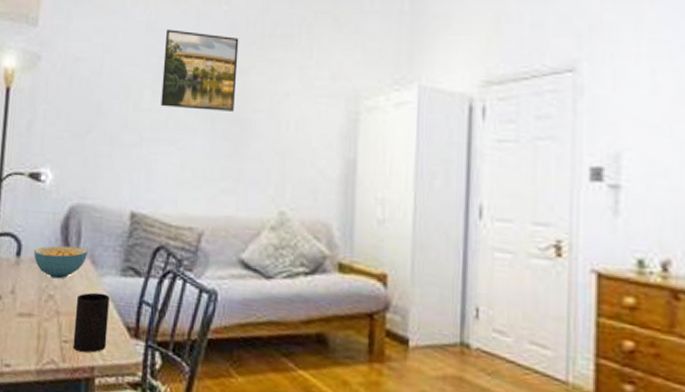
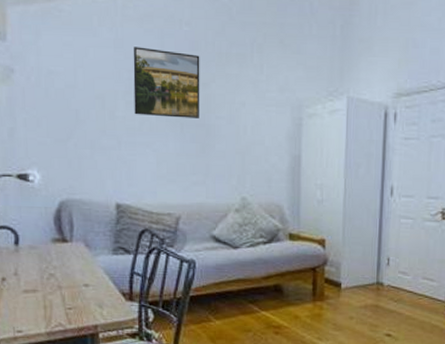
cereal bowl: present [34,245,87,279] -> none [31,233,81,261]
cup: present [73,292,110,353] -> none [75,269,106,316]

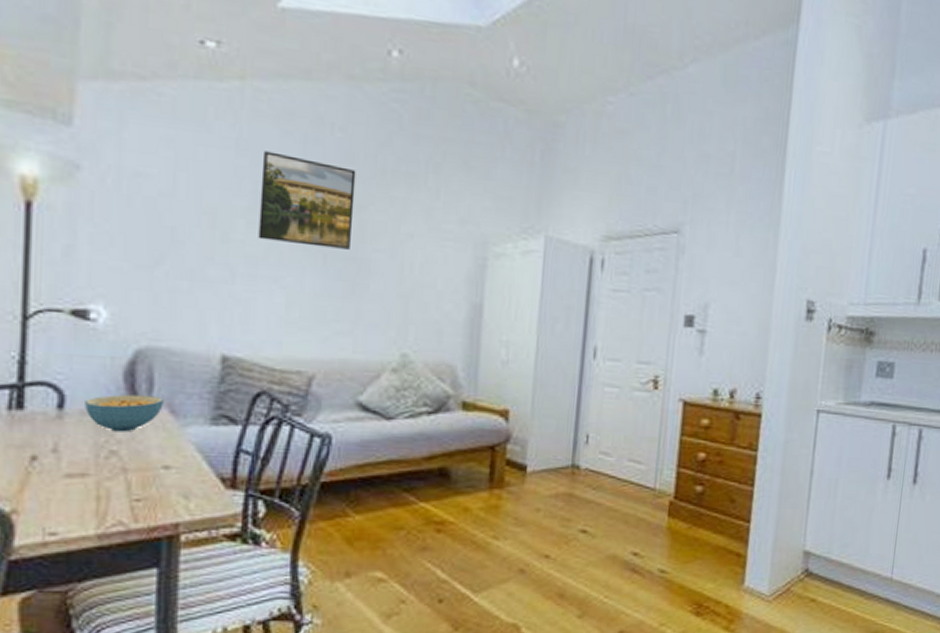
cereal bowl: none [31,233,81,261] -> present [85,394,164,432]

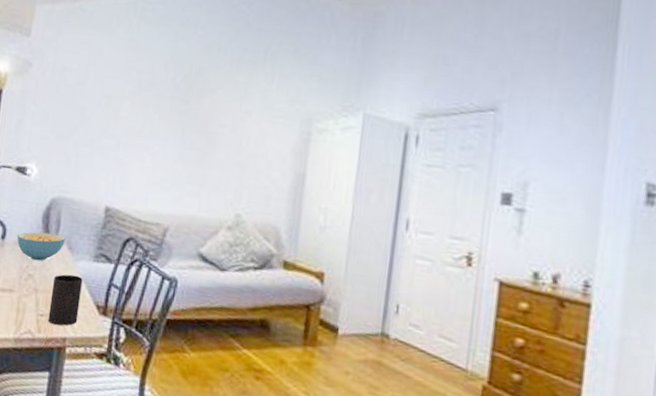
cup: none [148,444,197,510] -> present [48,274,83,326]
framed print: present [258,151,356,250] -> none [138,48,211,125]

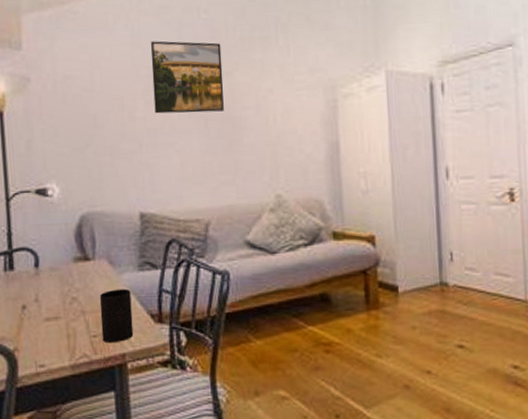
cereal bowl: present [17,232,65,261] -> none [52,251,104,282]
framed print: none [138,48,211,125] -> present [150,41,224,114]

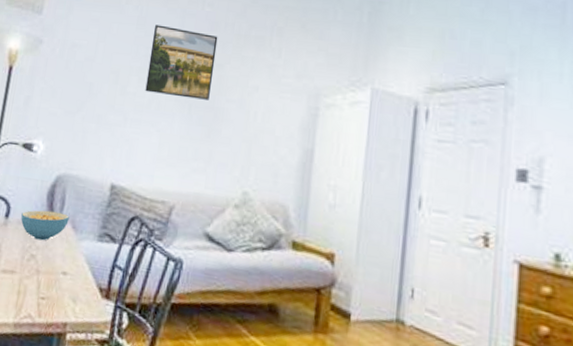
cereal bowl: none [52,251,104,282] -> present [21,210,69,241]
cup: present [99,289,134,344] -> none [49,254,86,310]

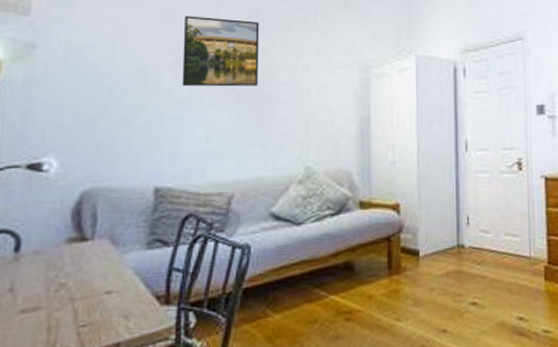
cereal bowl: present [21,210,69,241] -> none [38,230,106,266]

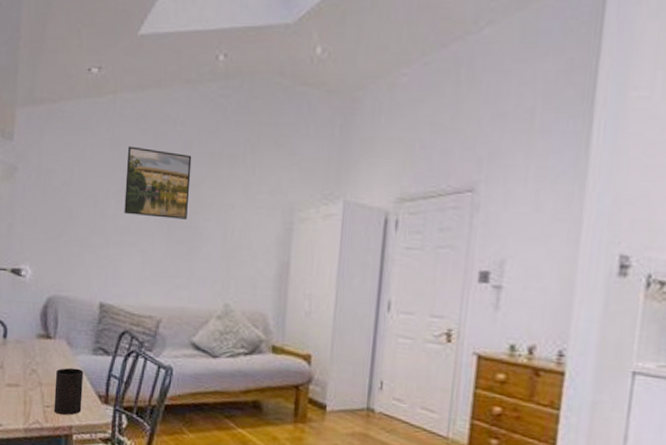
cup: none [93,269,135,333] -> present [54,367,83,416]

